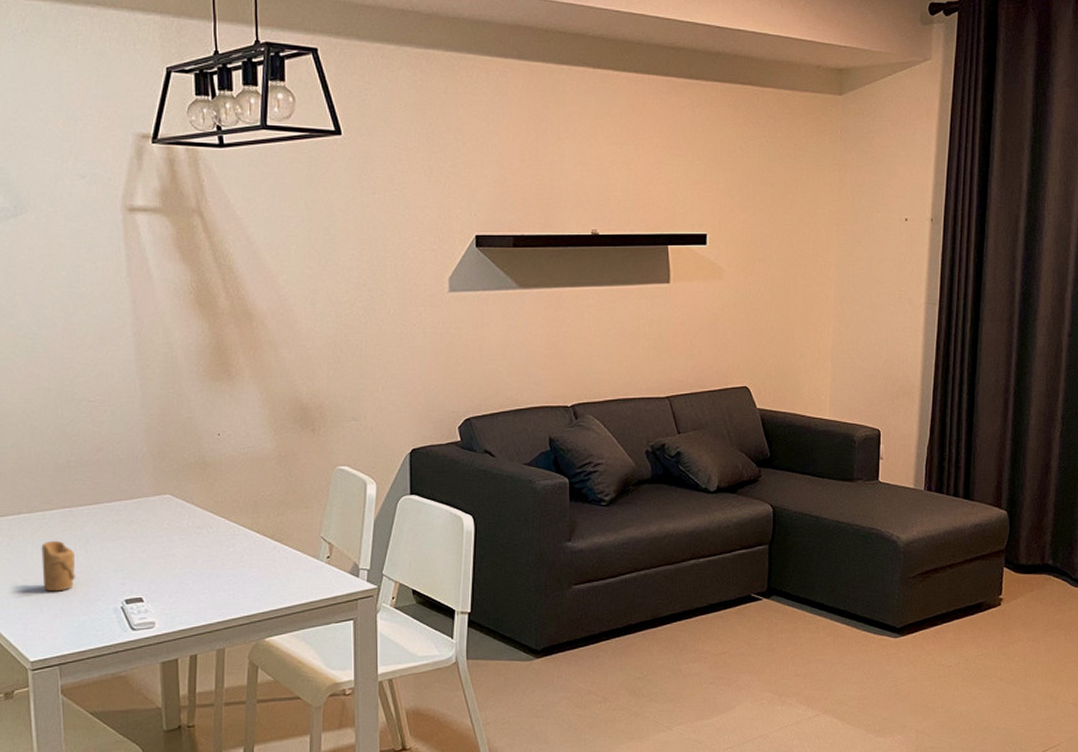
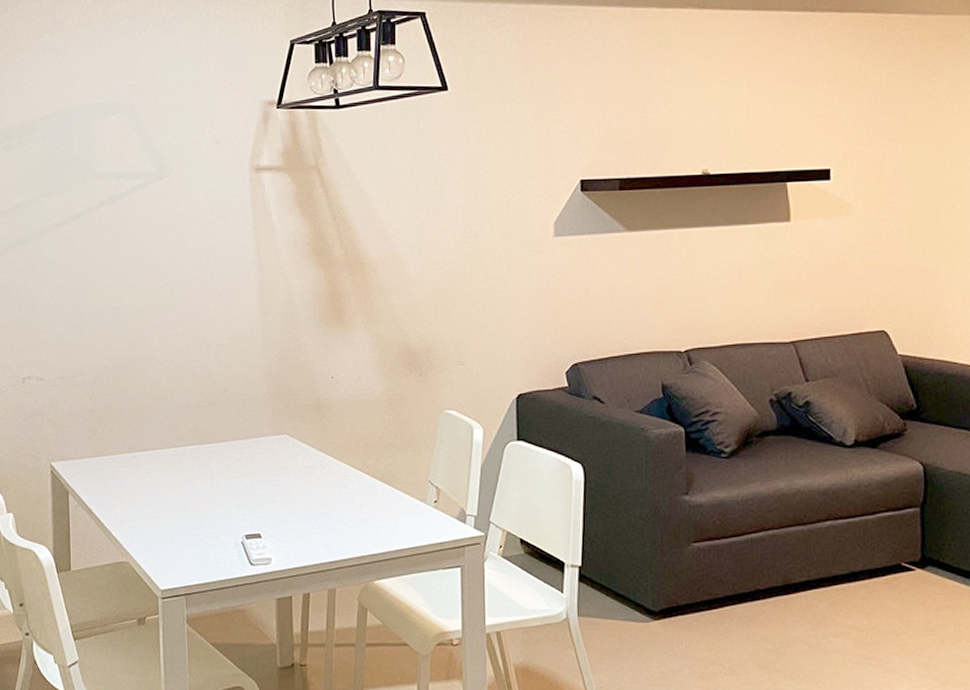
candle: present [41,540,76,592] -> none [173,475,203,524]

